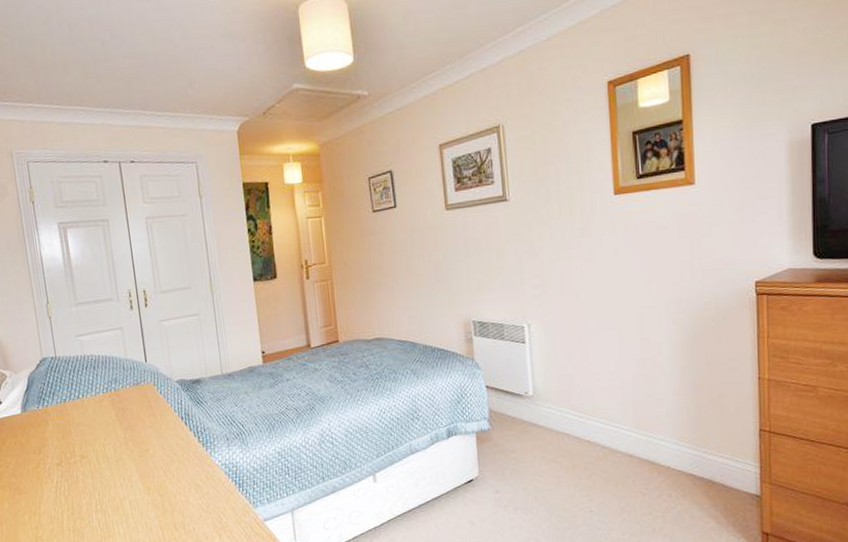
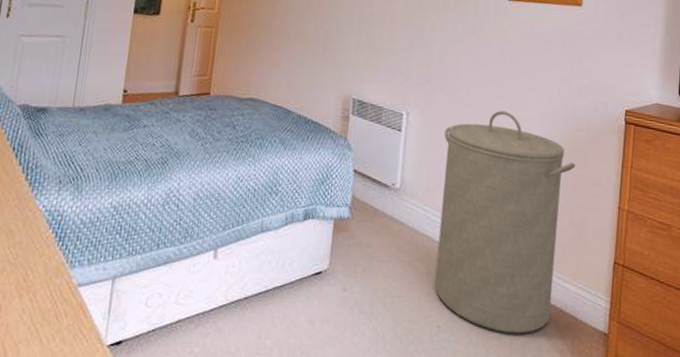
laundry hamper: none [568,305,708,508] -> present [434,110,576,334]

